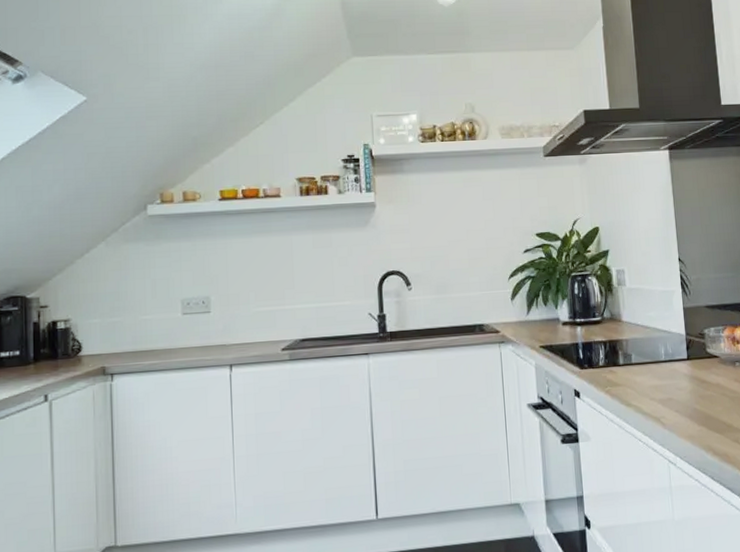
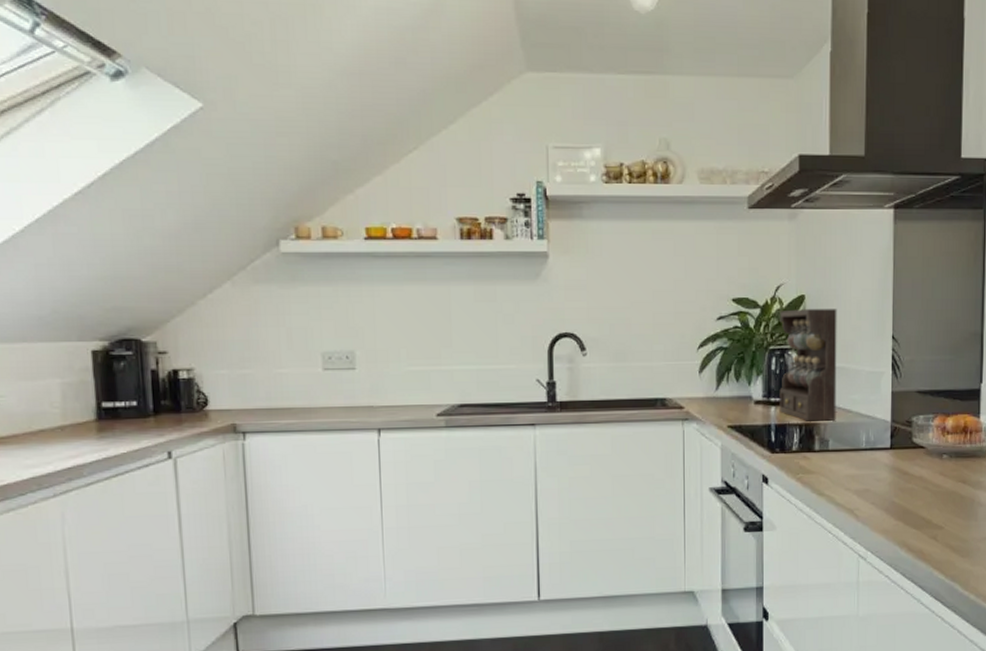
spice rack: none [578,237,636,339] -> present [779,309,837,421]

